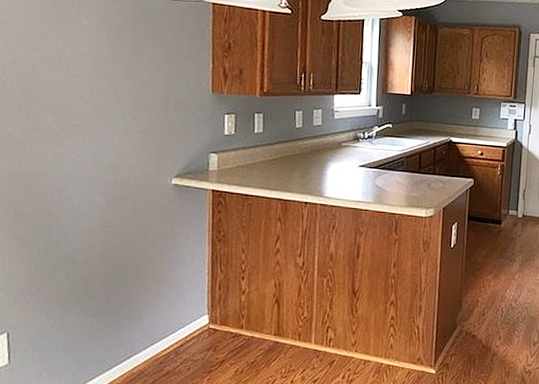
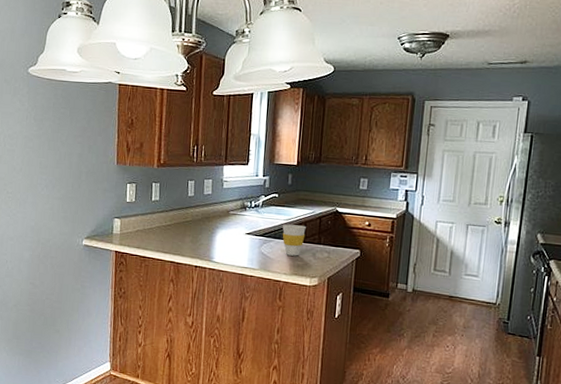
cup: none [396,155,421,188] -> present [282,224,306,256]

